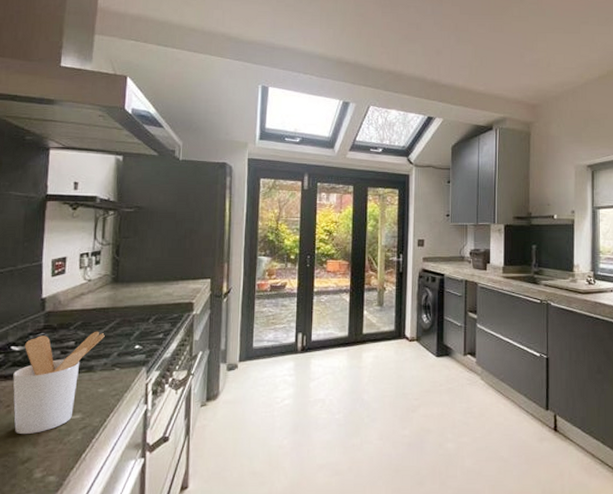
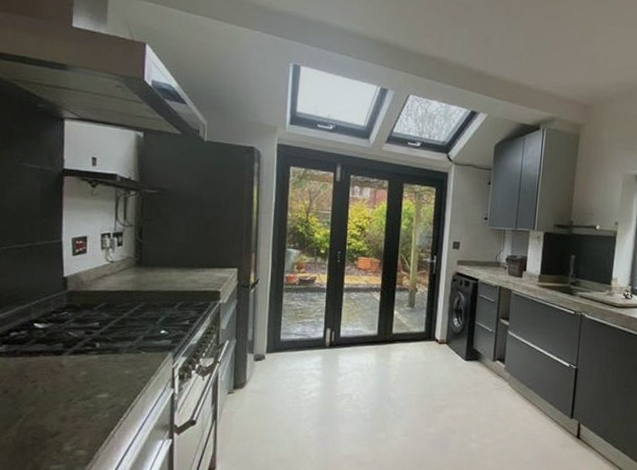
utensil holder: present [13,331,105,435] -> none [38,313,130,410]

